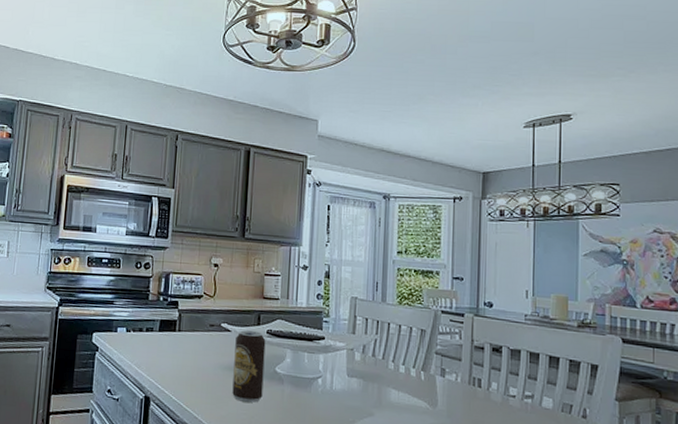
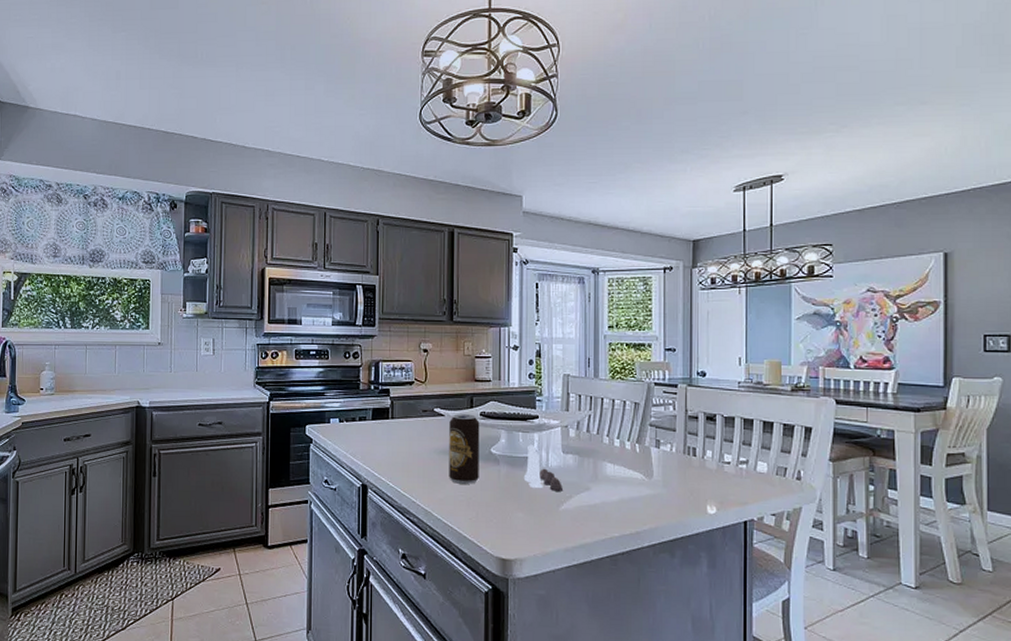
salt and pepper shaker set: none [307,366,346,416] -> present [523,445,562,491]

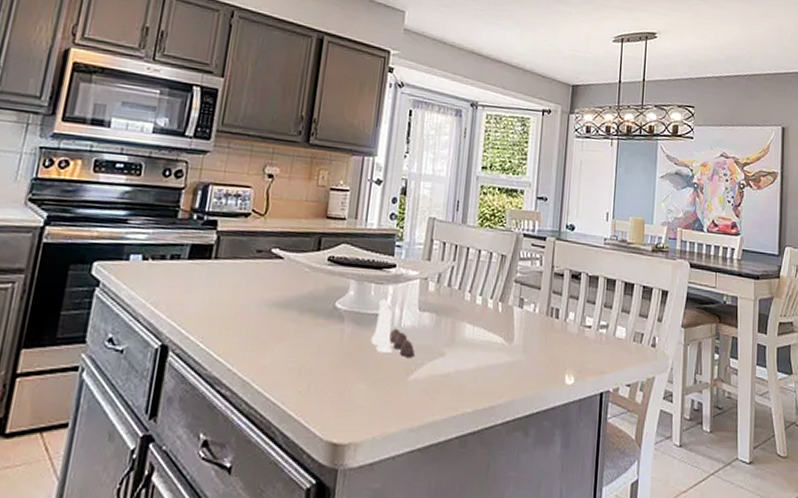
beverage can: present [449,414,480,484] -> none [279,257,326,347]

